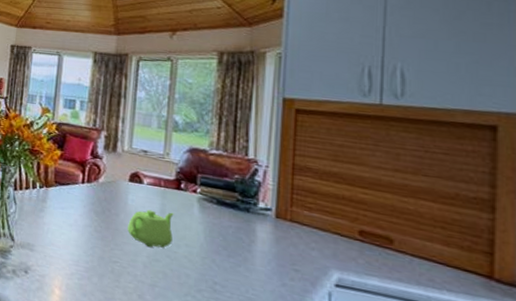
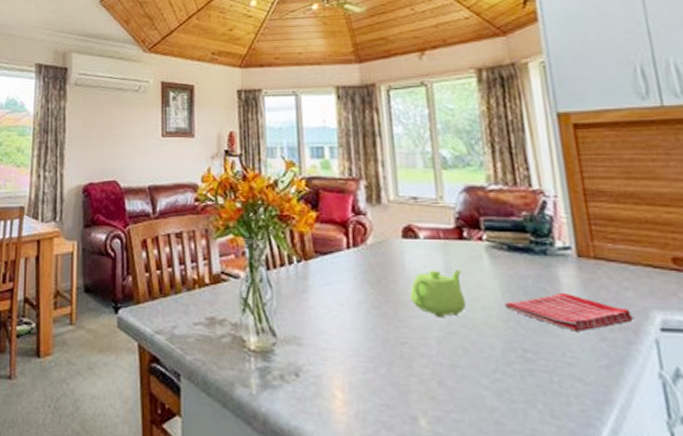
dish towel: none [205,243,314,277] -> present [504,292,634,332]

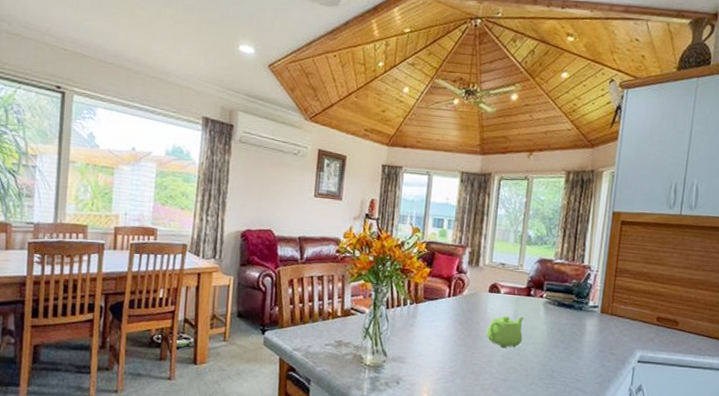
dish towel: present [504,292,634,332] -> none [547,335,624,361]

